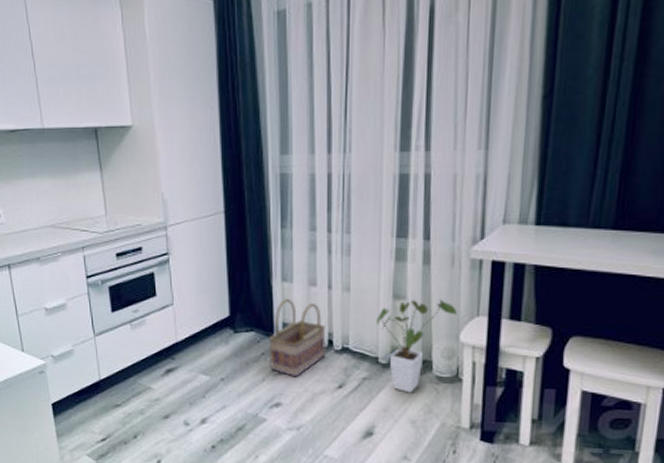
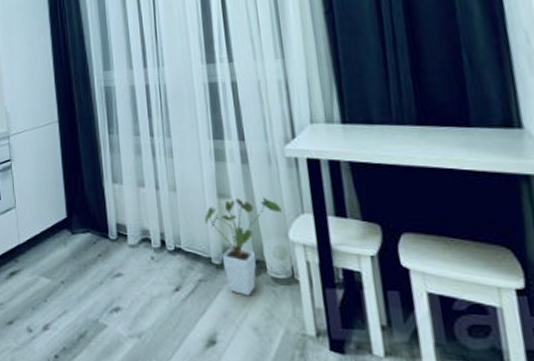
basket: present [268,299,326,378] -> none [104,200,160,280]

